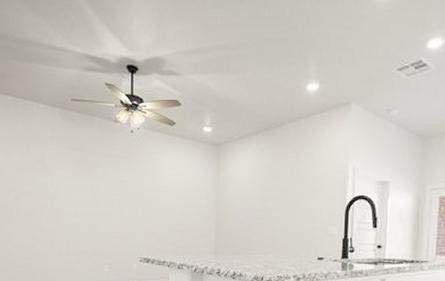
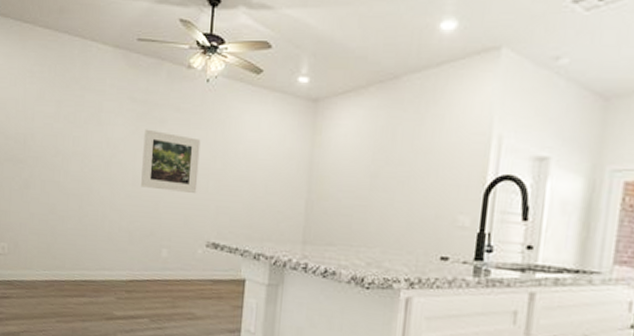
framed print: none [83,171,129,220] -> present [141,129,201,193]

